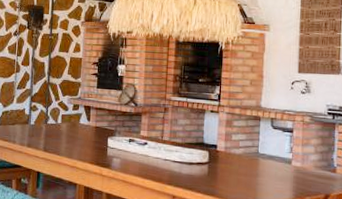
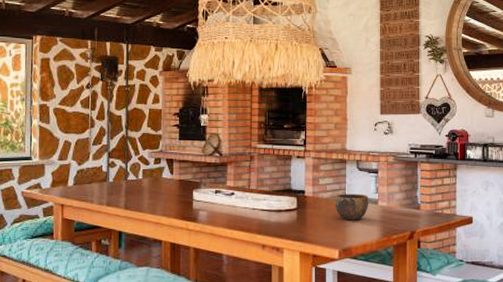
bowl: none [247,151,283,179] -> present [335,194,369,221]

